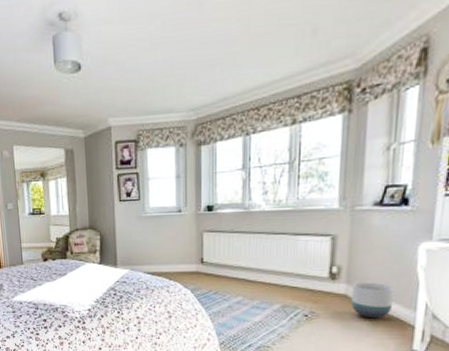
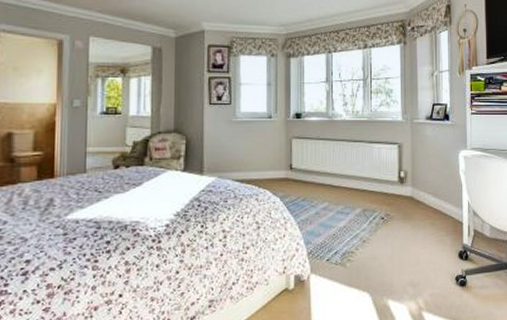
planter: present [350,282,394,319] -> none [416,185,446,218]

